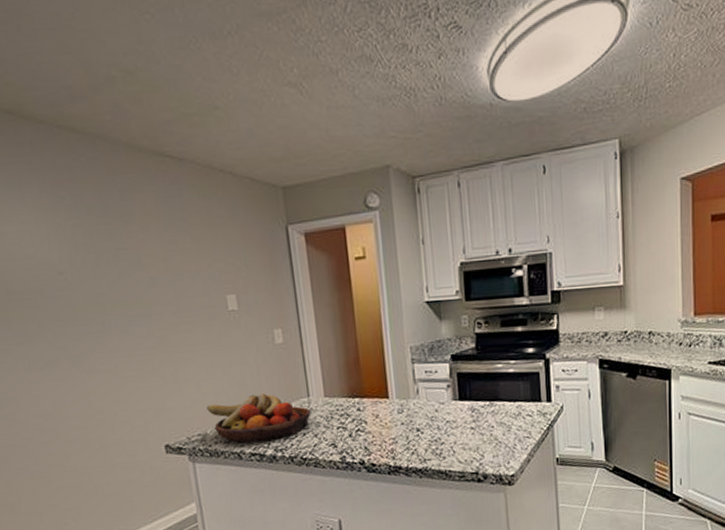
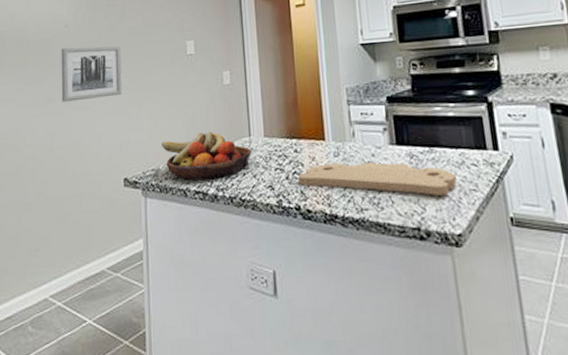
wall art: none [57,299,150,365] -> present [61,46,122,102]
cutting board: none [362,416,513,444] -> present [298,161,457,196]

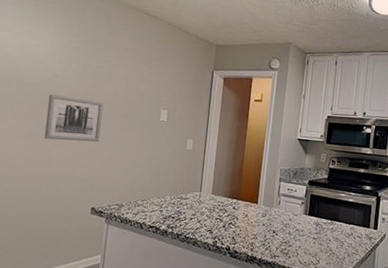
fruit bowl: present [161,132,252,181] -> none [127,182,200,219]
cutting board: present [298,161,457,196] -> none [232,220,345,254]

